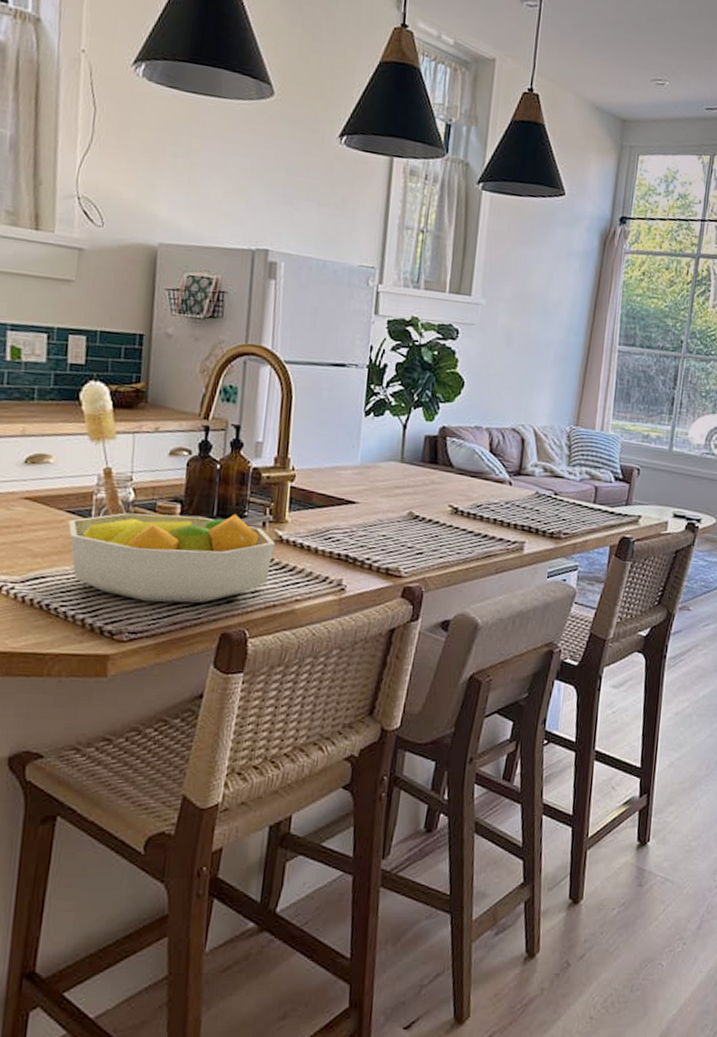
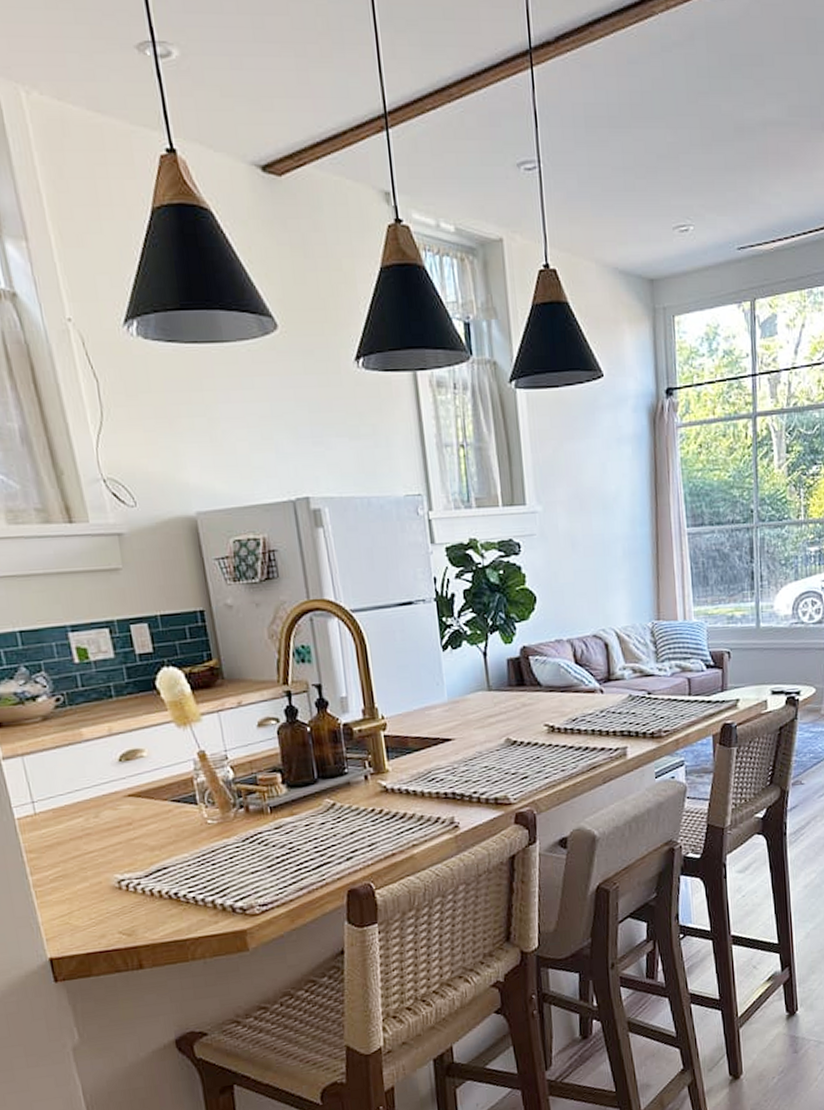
fruit bowl: present [68,512,275,603] -> none [176,772,382,874]

